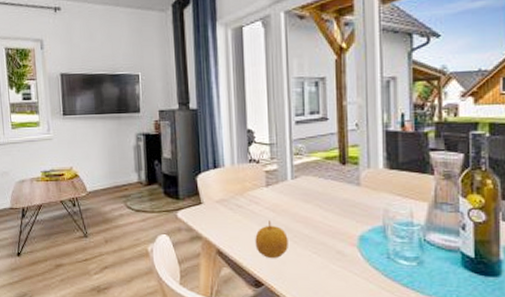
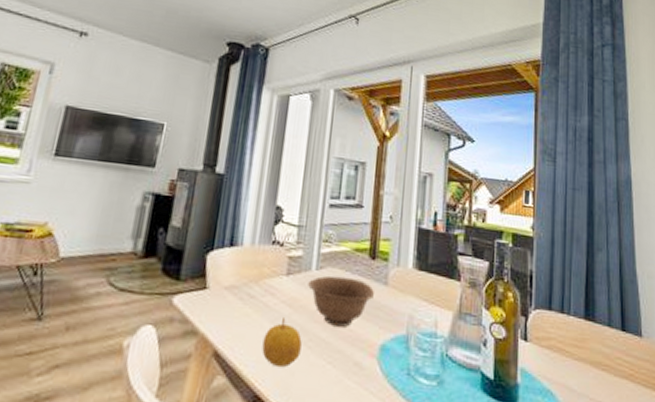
bowl: none [286,182,348,224] -> present [308,275,374,327]

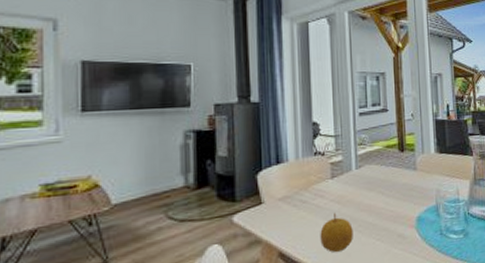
bowl: present [308,275,374,327] -> none [351,170,406,211]

